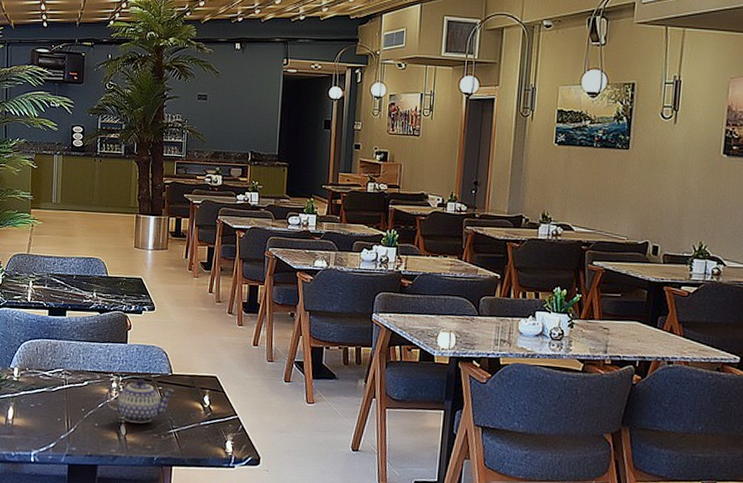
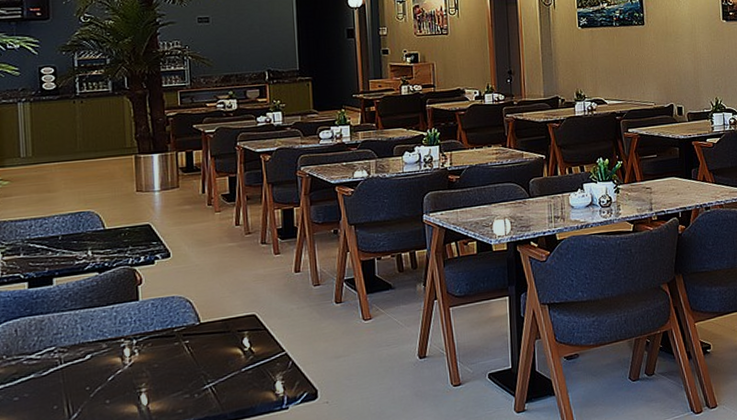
teapot: present [104,379,174,424] -> none [114,336,204,389]

